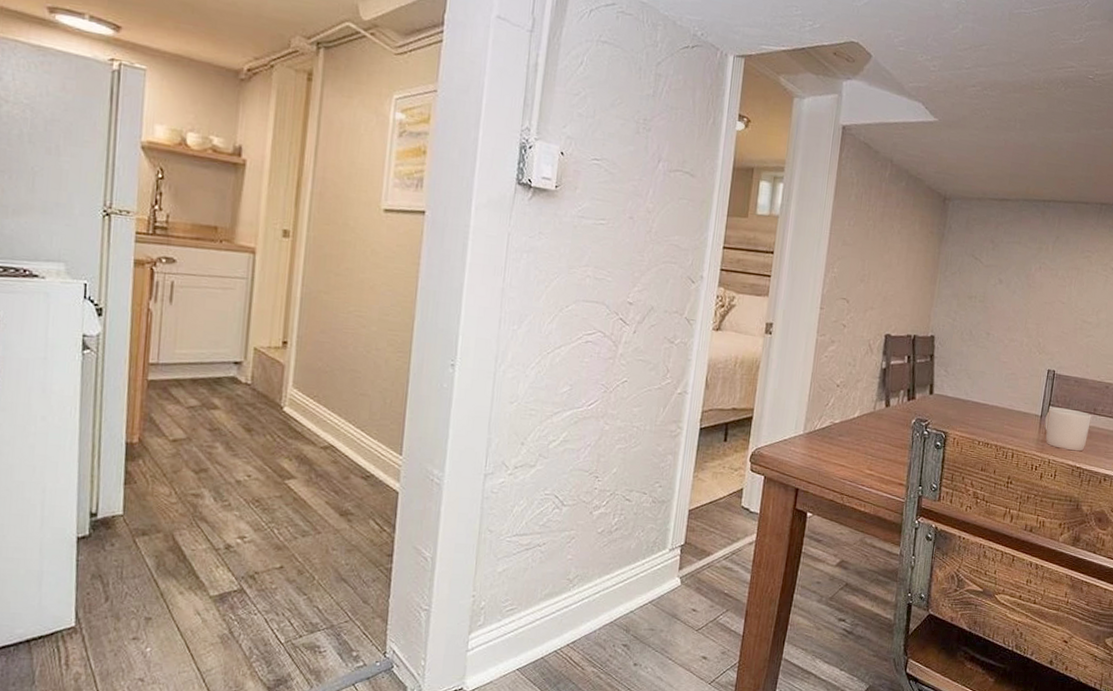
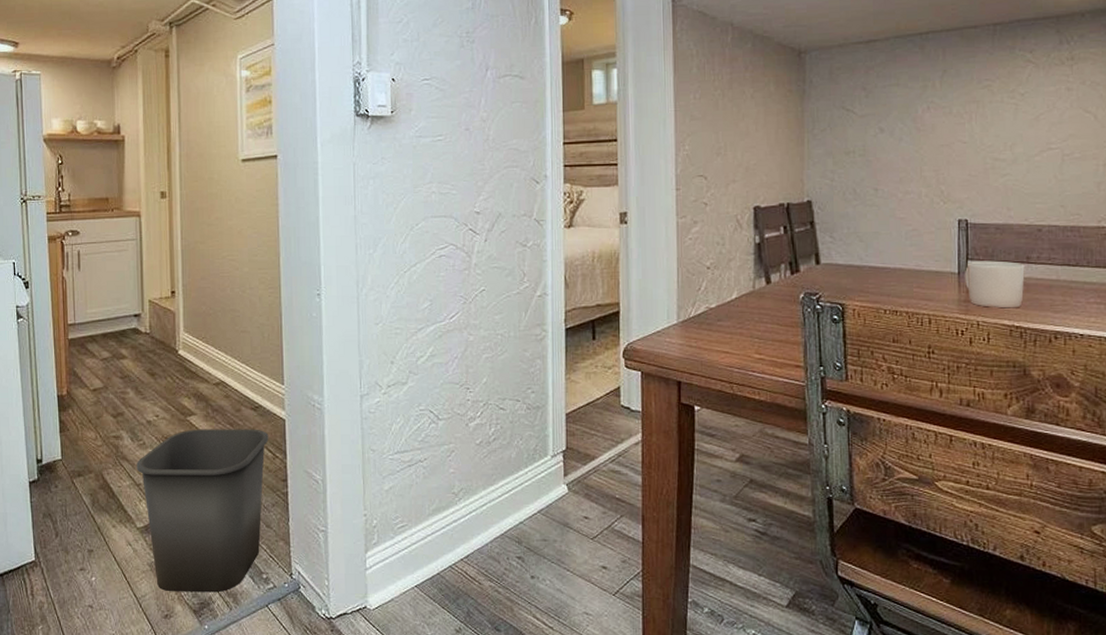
waste bin: none [216,493,378,669] -> present [136,429,269,593]

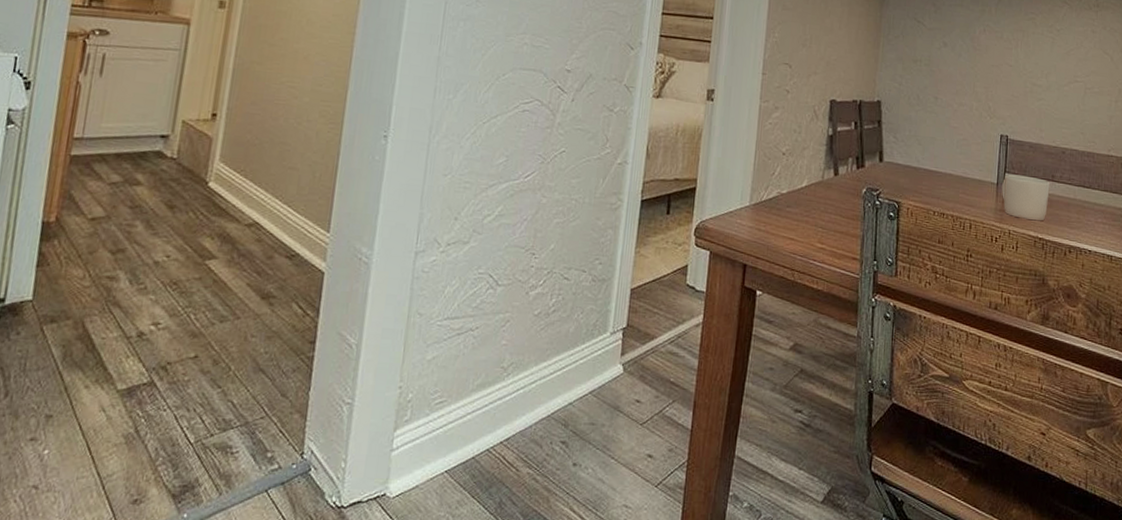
waste bin: present [136,429,269,593] -> none [129,275,302,473]

